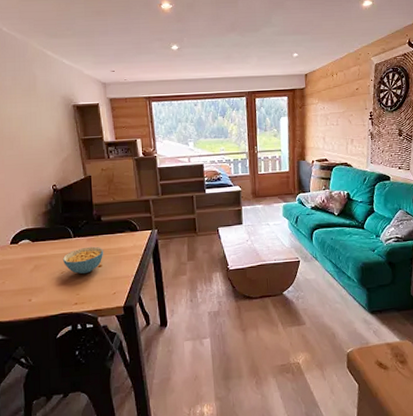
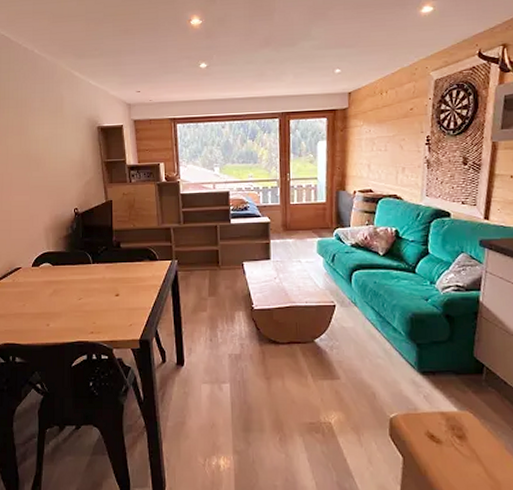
cereal bowl: present [62,246,104,274] -> none [80,274,122,303]

